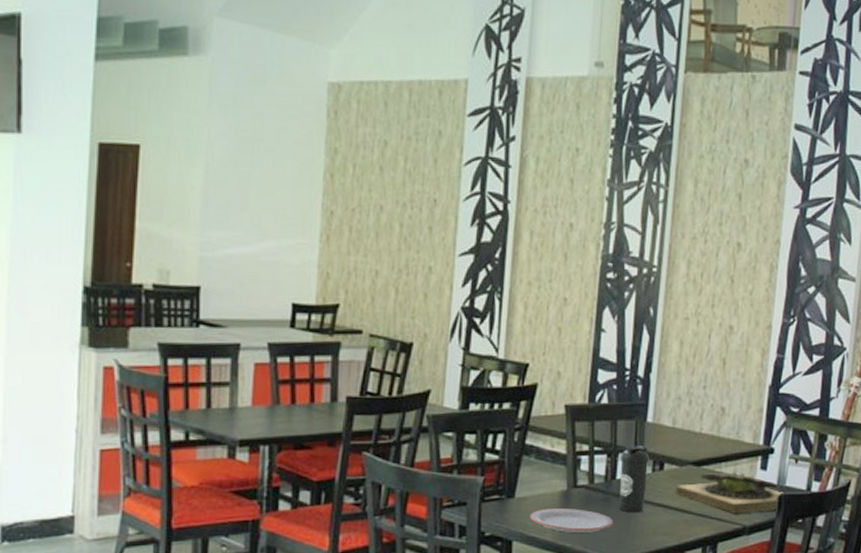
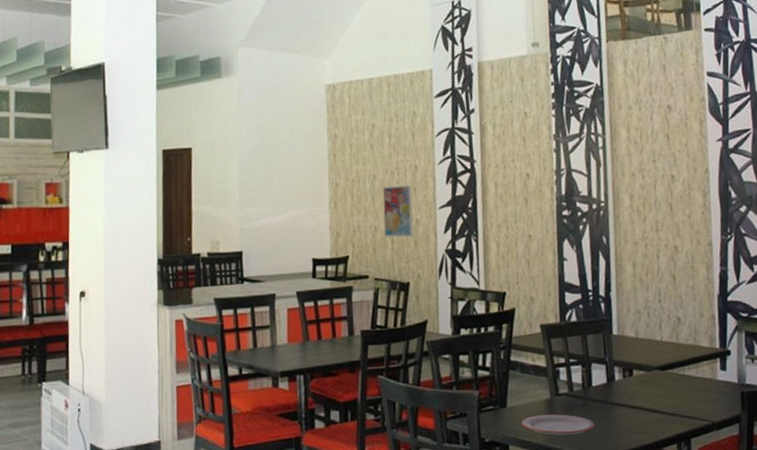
wall art: none [387,222,427,287] -> present [382,185,413,237]
water bottle: present [619,445,650,513] -> none [594,355,620,415]
succulent planter: present [676,471,783,514] -> none [646,373,745,411]

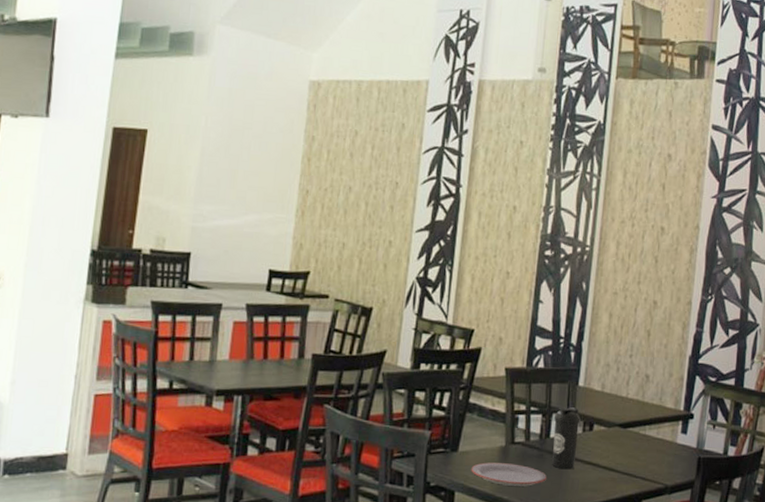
wall art: present [382,185,413,237] -> none [352,201,389,259]
water bottle: none [594,355,620,415] -> present [552,407,581,470]

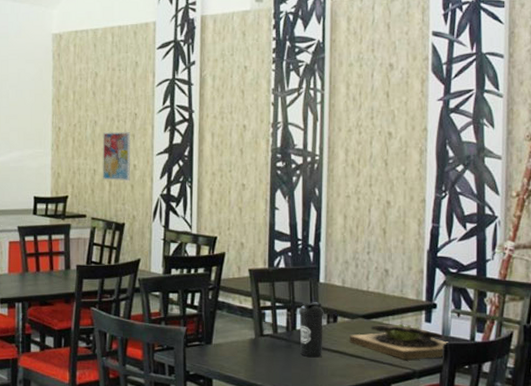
wall art: none [352,201,389,259] -> present [103,132,131,180]
plate: present [471,462,548,486] -> none [225,353,297,373]
succulent planter: none [604,434,702,474] -> present [350,323,448,360]

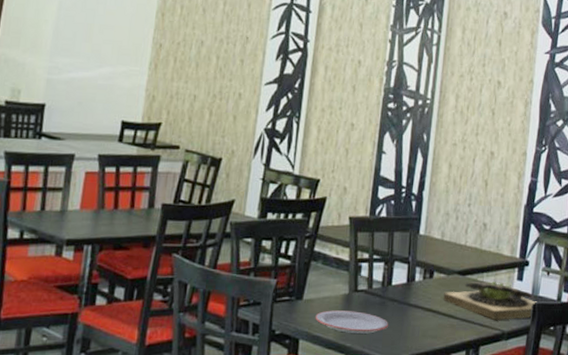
wall art: present [103,132,131,180] -> none [203,54,240,111]
plate: none [225,353,297,373] -> present [315,310,389,334]
water bottle: present [299,302,324,358] -> none [394,255,421,317]

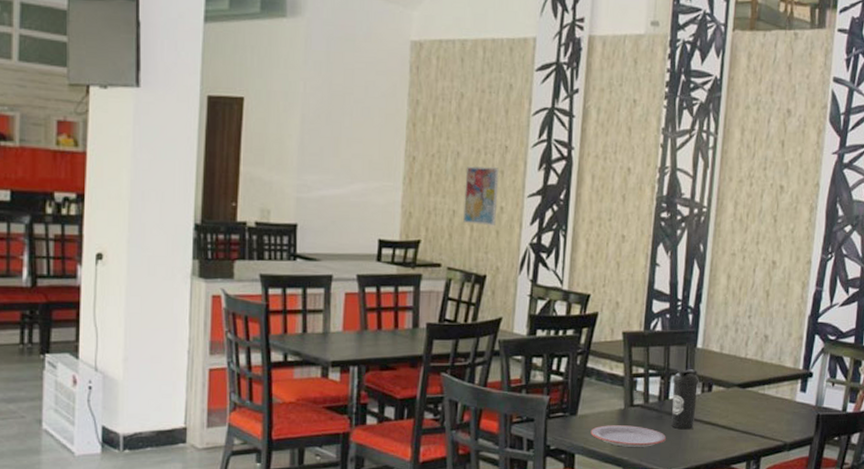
wall art: none [203,54,240,111] -> present [463,166,499,225]
water bottle: none [394,255,421,317] -> present [671,369,699,430]
succulent planter: present [443,281,537,320] -> none [723,393,821,431]

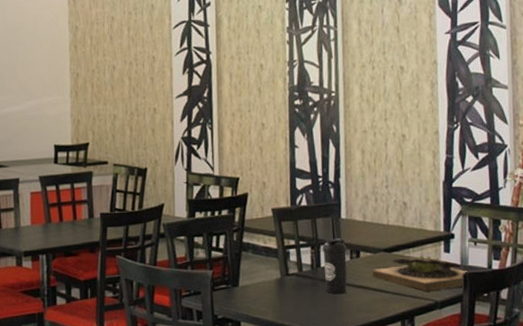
wall art: present [463,166,499,225] -> none [121,76,151,125]
plate: present [590,425,667,447] -> none [252,293,323,313]
succulent planter: none [723,393,821,431] -> present [372,255,467,291]

